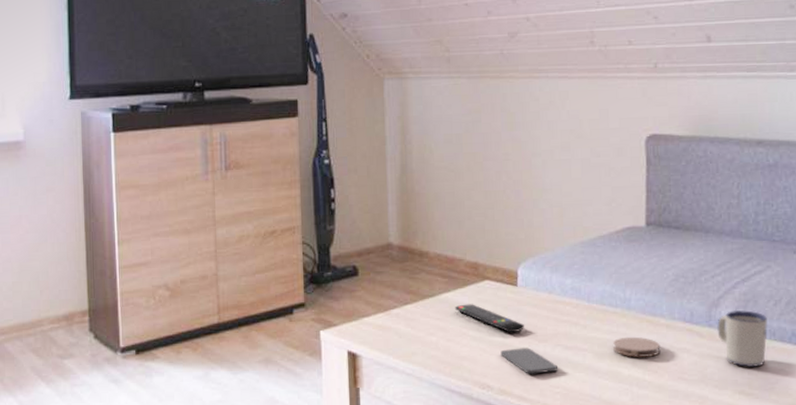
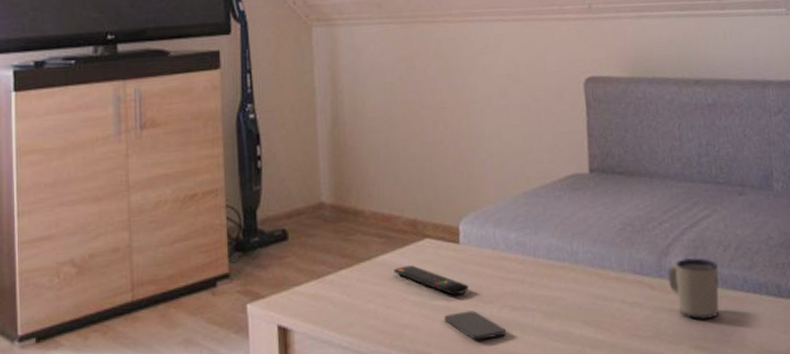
coaster: present [613,336,661,358] -> none [562,292,612,316]

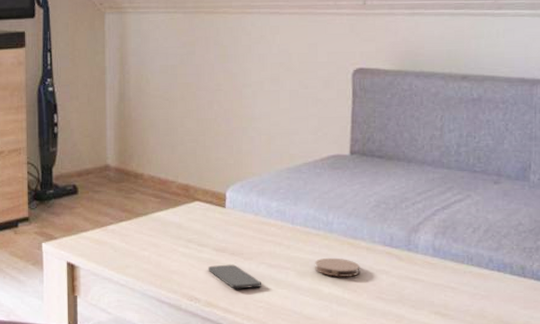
remote control: present [394,265,468,296] -> none [167,223,231,251]
coaster: none [562,292,612,316] -> present [315,257,360,278]
mug: present [668,258,719,319] -> none [416,236,465,290]

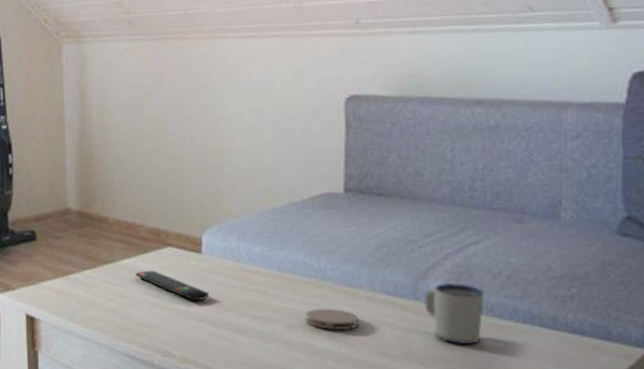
remote control: none [167,223,231,251] -> present [135,271,209,301]
smartphone: present [208,264,262,289] -> none [183,316,246,344]
mug: none [416,236,465,290] -> present [424,283,484,344]

